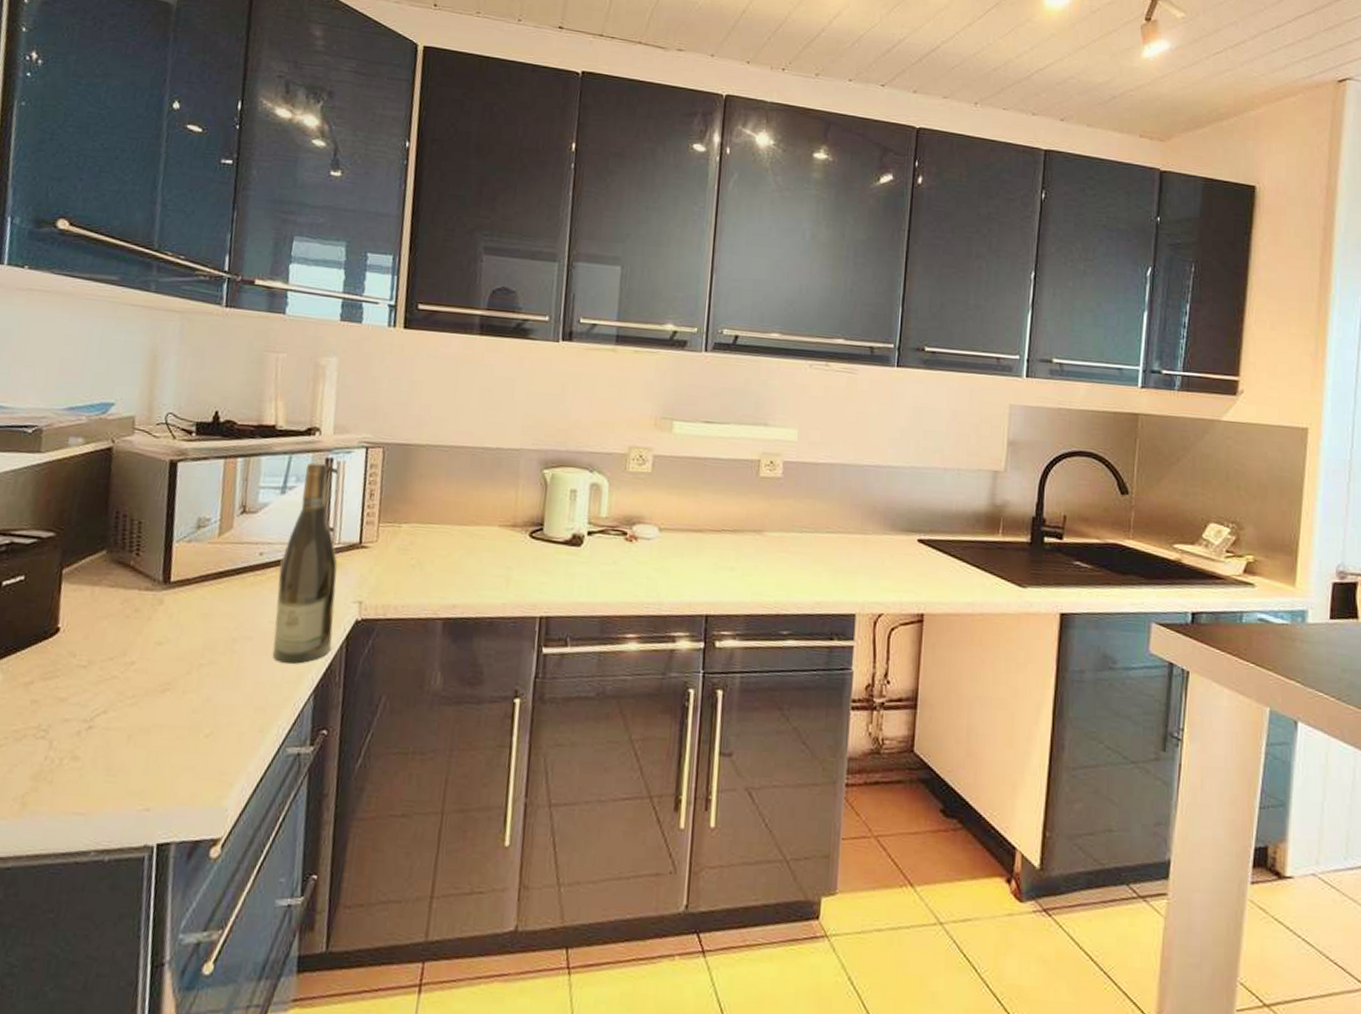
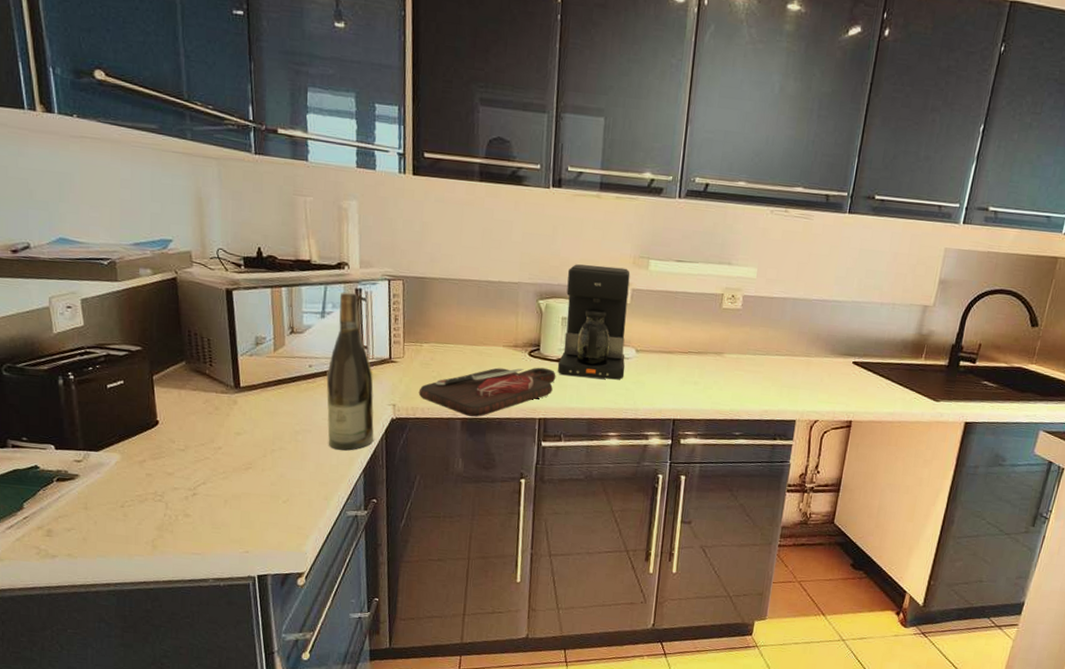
cutting board: none [392,551,562,617] -> present [418,367,556,418]
coffee maker: none [564,427,651,566] -> present [558,264,631,380]

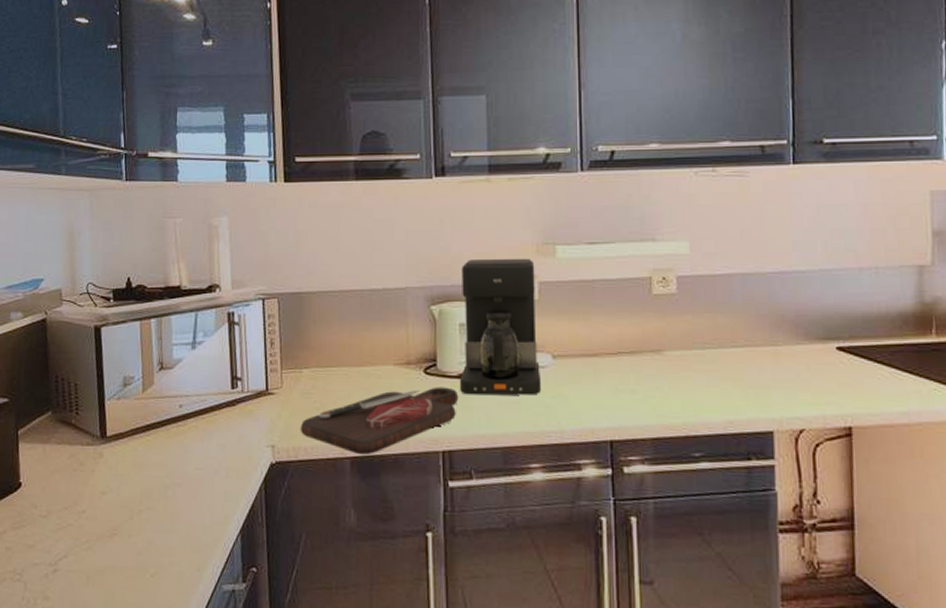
wine bottle: present [326,292,374,451] -> none [198,317,252,506]

